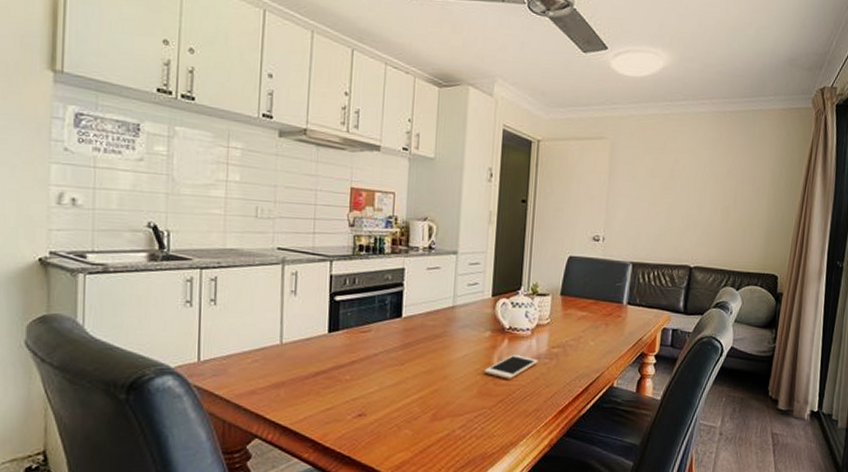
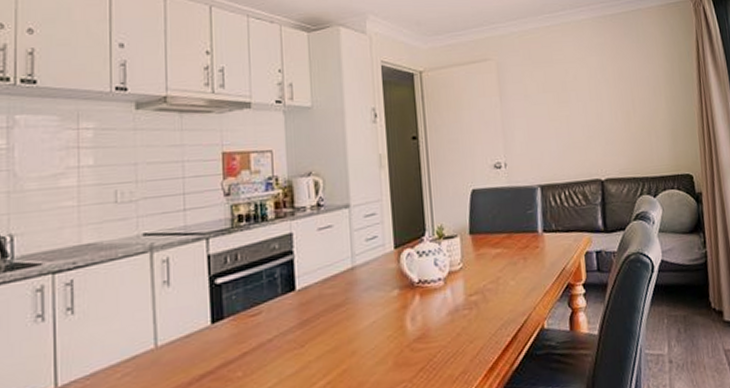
cell phone: present [483,355,538,379] -> none [397,311,457,342]

